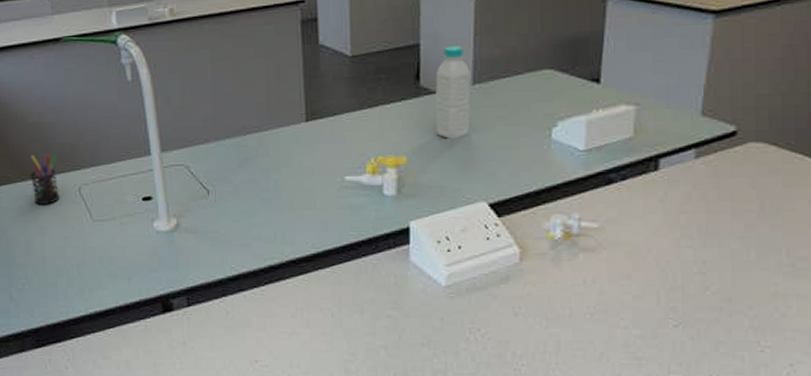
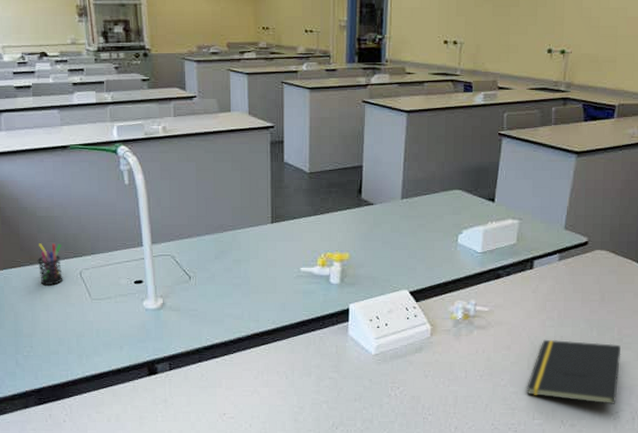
plastic bottle: present [435,46,471,139] -> none [372,169,400,240]
notepad: none [656,264,794,355] -> present [526,339,621,405]

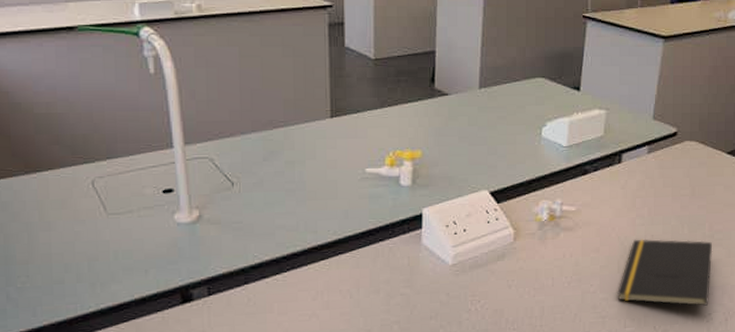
pen holder: present [37,243,63,286] -> none [35,146,70,199]

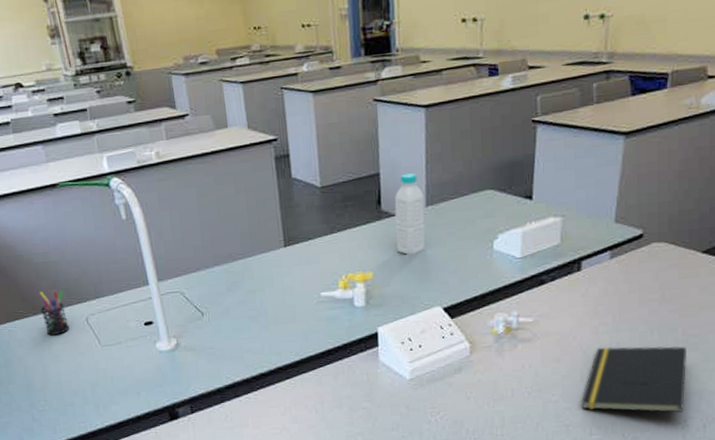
pen holder: none [35,146,70,199] -> present [40,290,70,336]
plastic bottle: none [447,54,478,135] -> present [394,173,425,255]

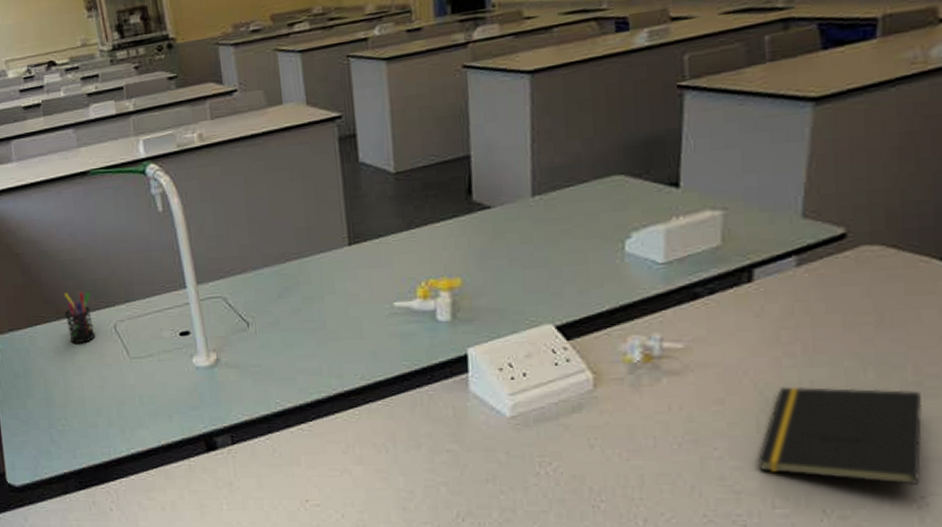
plastic bottle: present [394,173,425,255] -> none [489,155,531,257]

